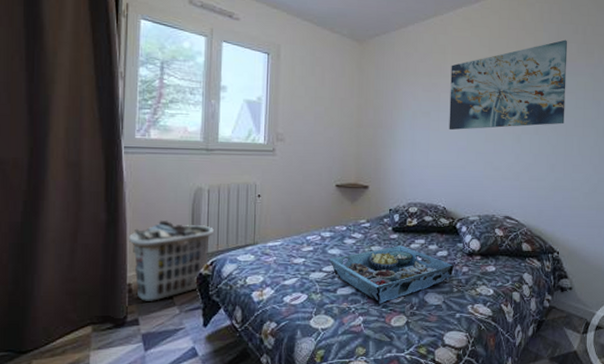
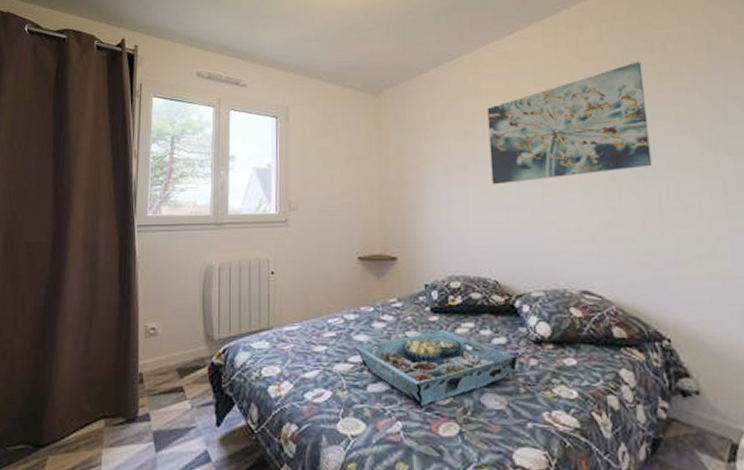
clothes hamper: present [128,220,214,301] -> none [140,302,225,394]

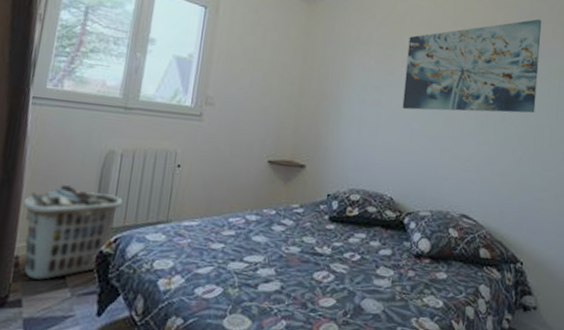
clothes hamper: none [140,302,225,394] -> present [22,184,122,280]
serving tray: present [355,330,518,406] -> none [251,238,398,307]

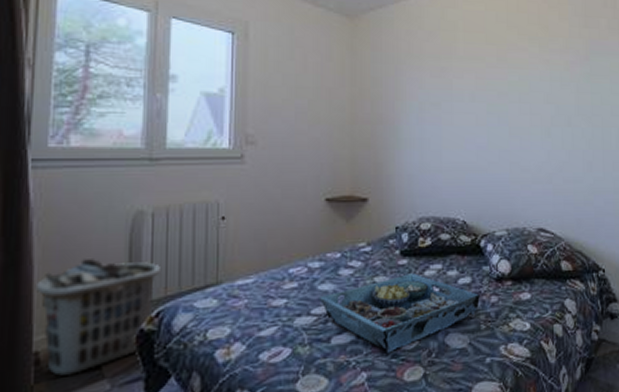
serving tray: none [251,238,398,307] -> present [319,273,480,353]
wall art: present [402,19,542,114] -> none [463,14,600,125]

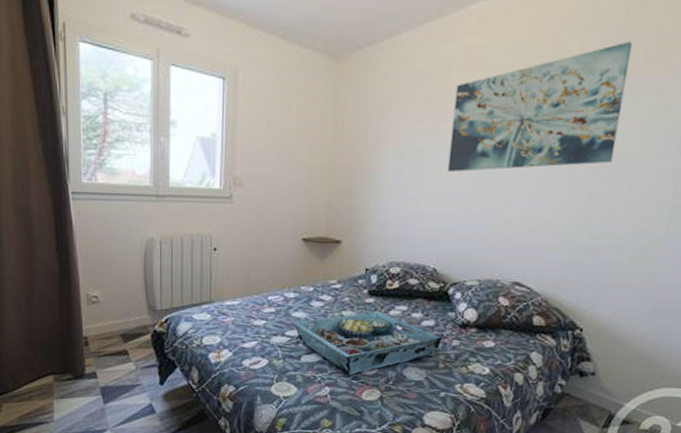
clothes hamper: present [35,257,160,376] -> none [81,272,167,356]
wall art: none [463,14,600,125] -> present [447,41,633,173]

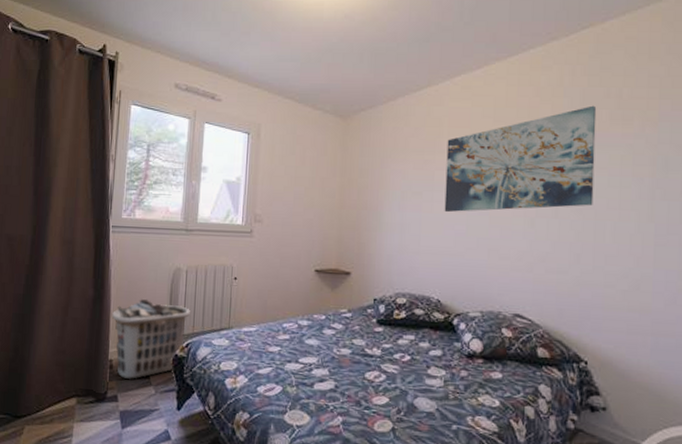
clothes hamper: none [81,272,167,356] -> present [111,298,190,379]
serving tray: present [292,311,442,375] -> none [305,340,450,405]

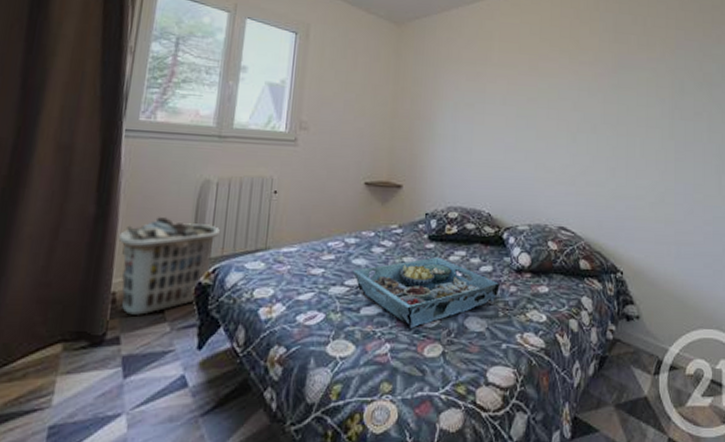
serving tray: none [305,340,450,405] -> present [352,257,500,329]
wall art: present [444,105,597,213] -> none [495,30,627,125]

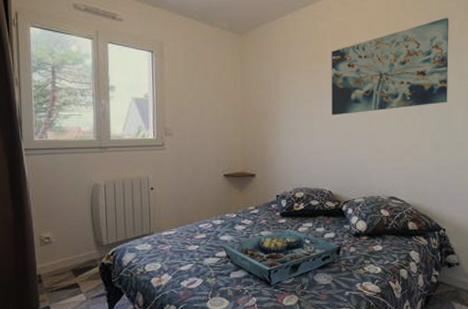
clothes hamper: present [118,216,220,315] -> none [34,215,112,290]
wall art: none [495,30,627,125] -> present [331,17,449,116]

